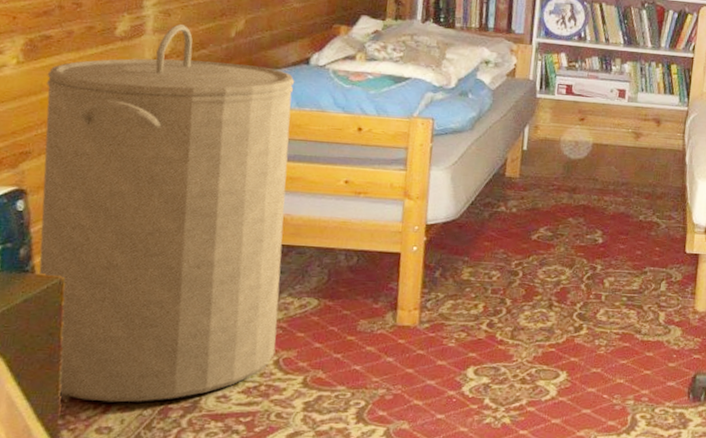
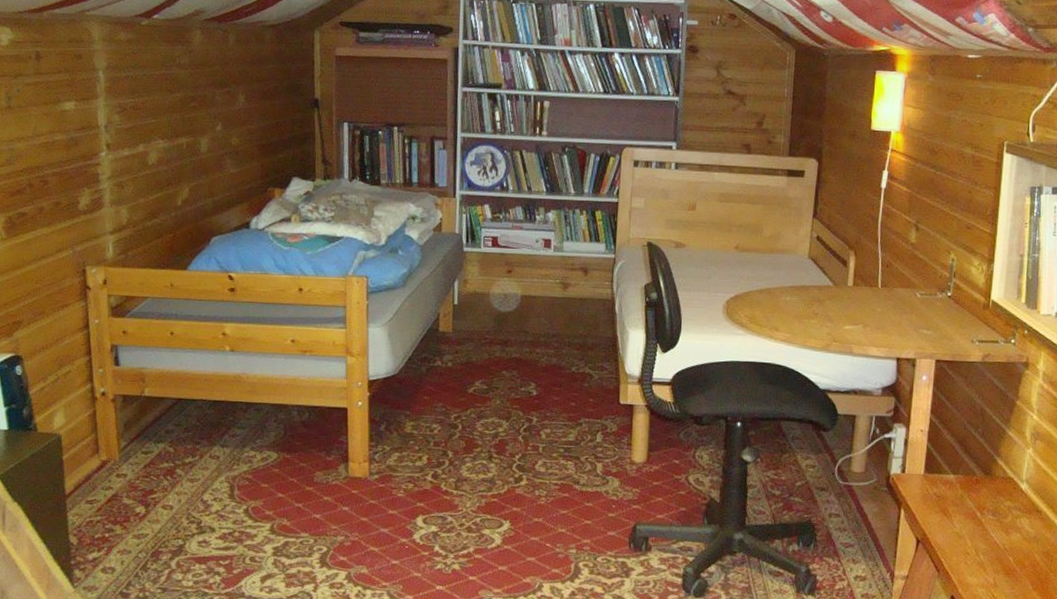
laundry hamper: present [39,24,295,403] -> none [26,196,244,546]

